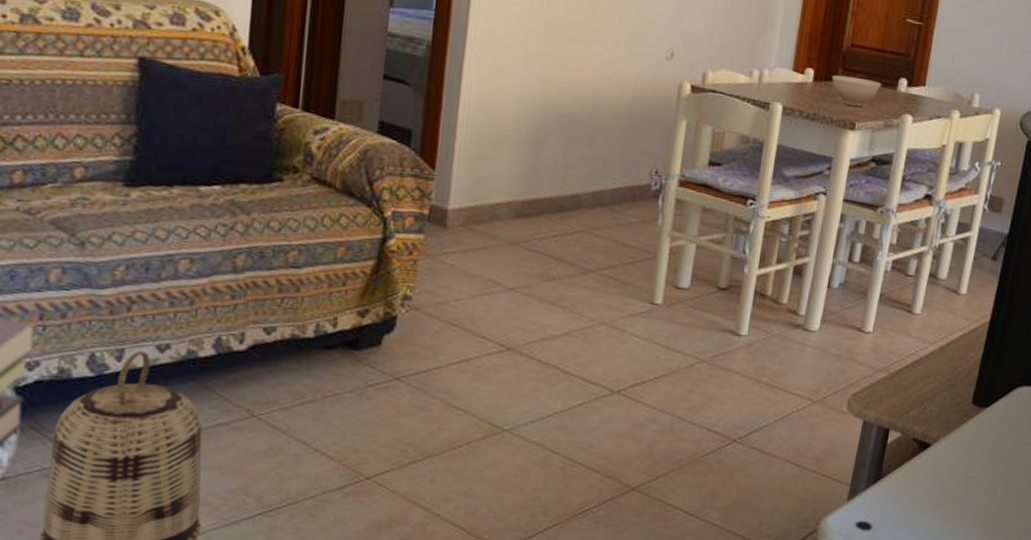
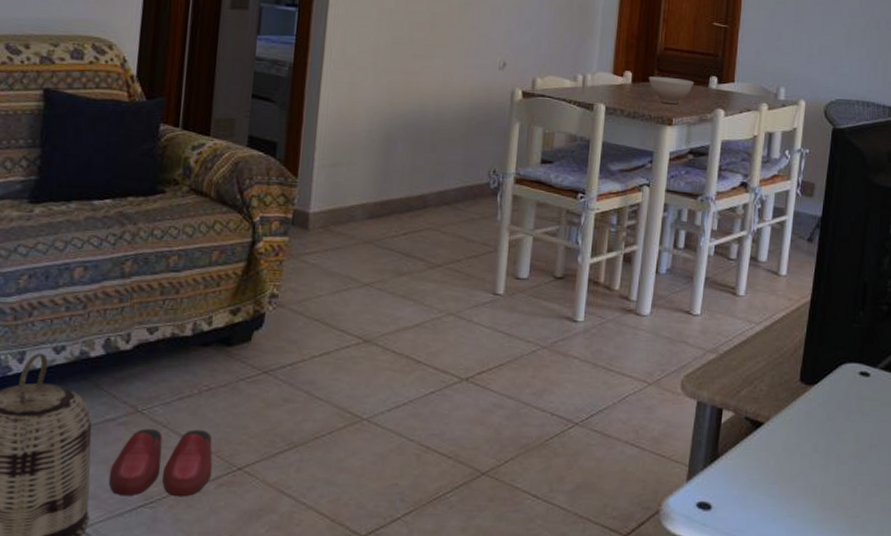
slippers: none [221,434,338,505] -> present [108,428,213,496]

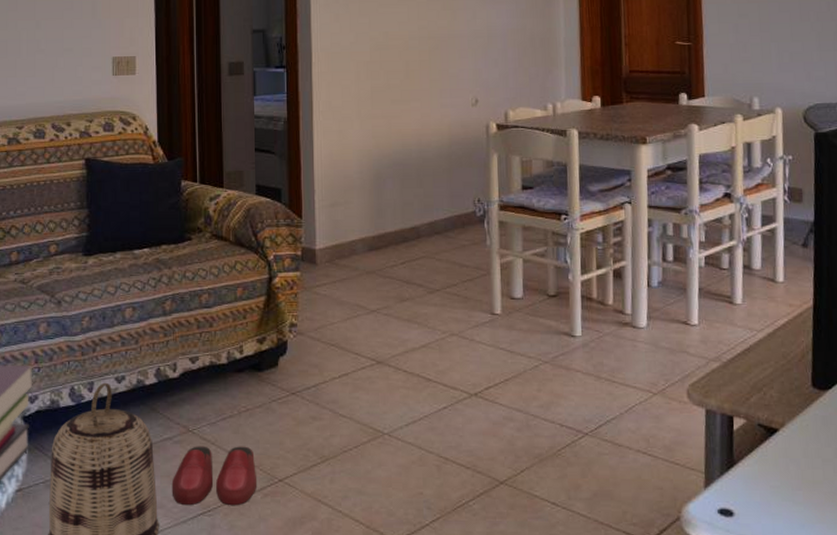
bowl: present [648,76,695,105] -> none [617,98,664,124]

